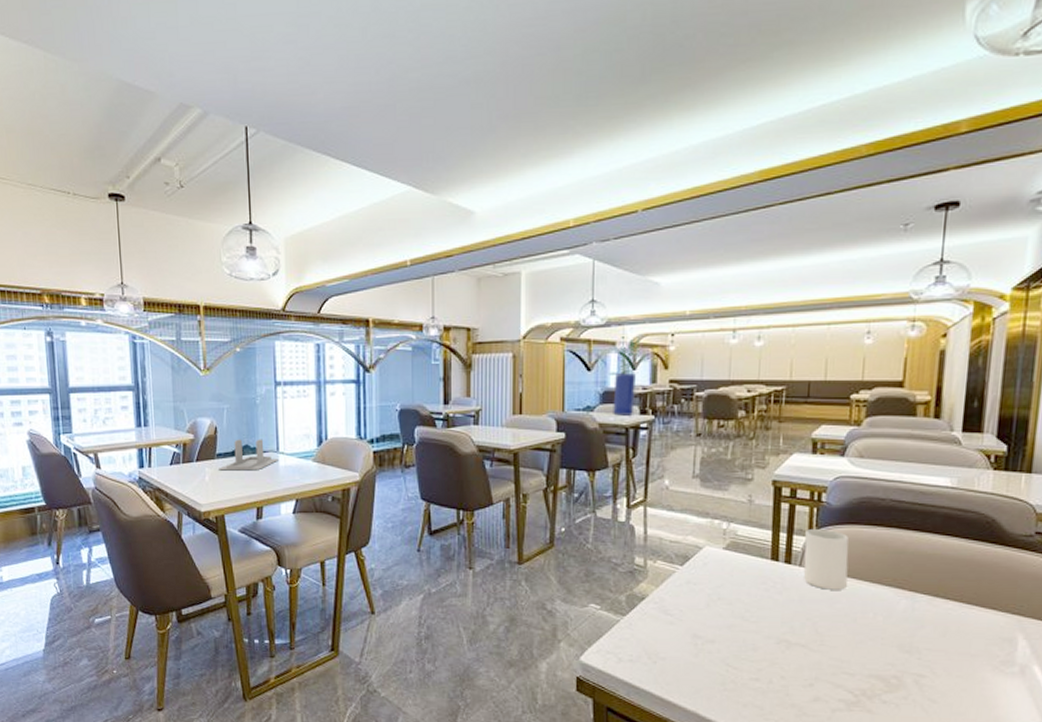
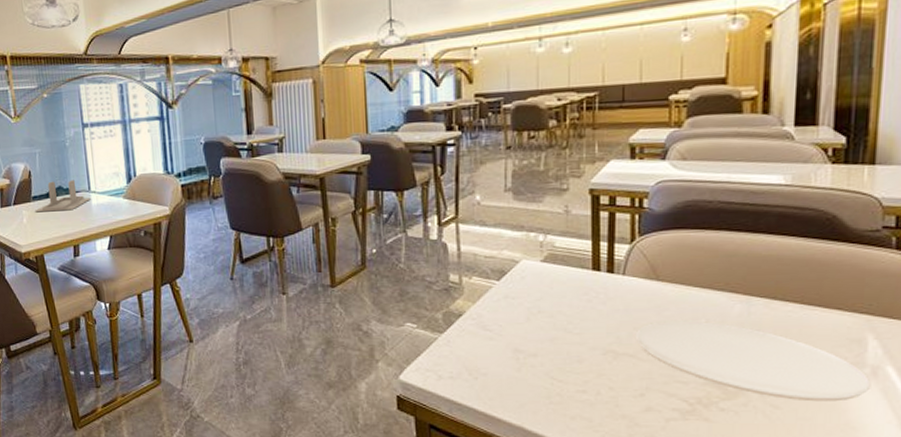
vase: present [613,338,640,416] -> none [417,54,442,134]
cup: present [803,529,849,590] -> none [627,236,676,298]
plate: none [807,613,1019,698] -> present [635,320,871,402]

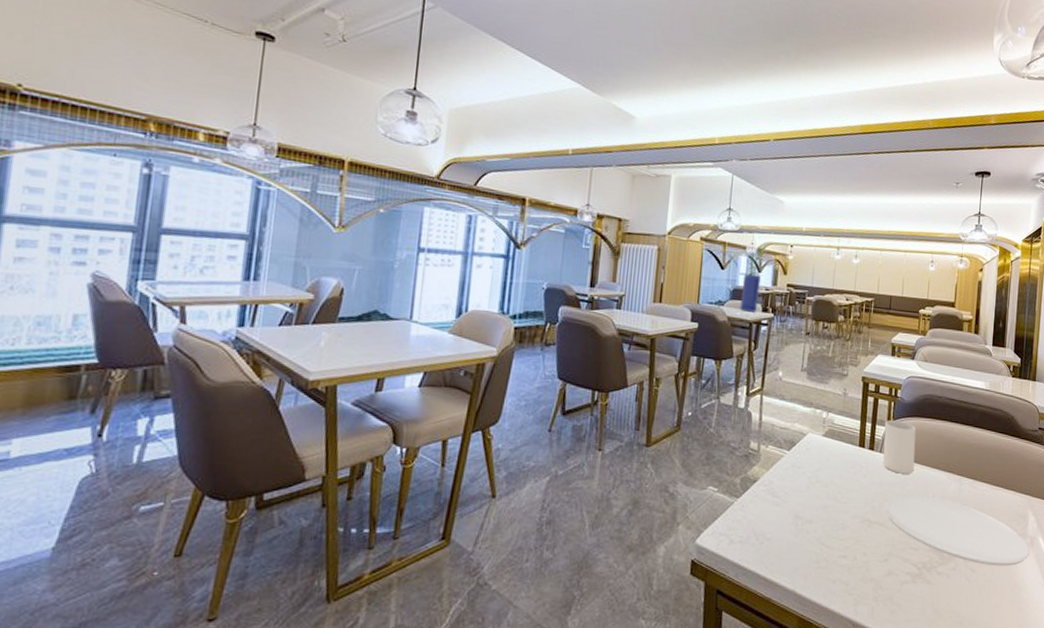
napkin holder: present [35,179,91,213] -> none [338,303,410,339]
vase: none [417,54,442,134] -> present [740,245,766,312]
cup: none [627,236,676,298] -> present [883,420,916,474]

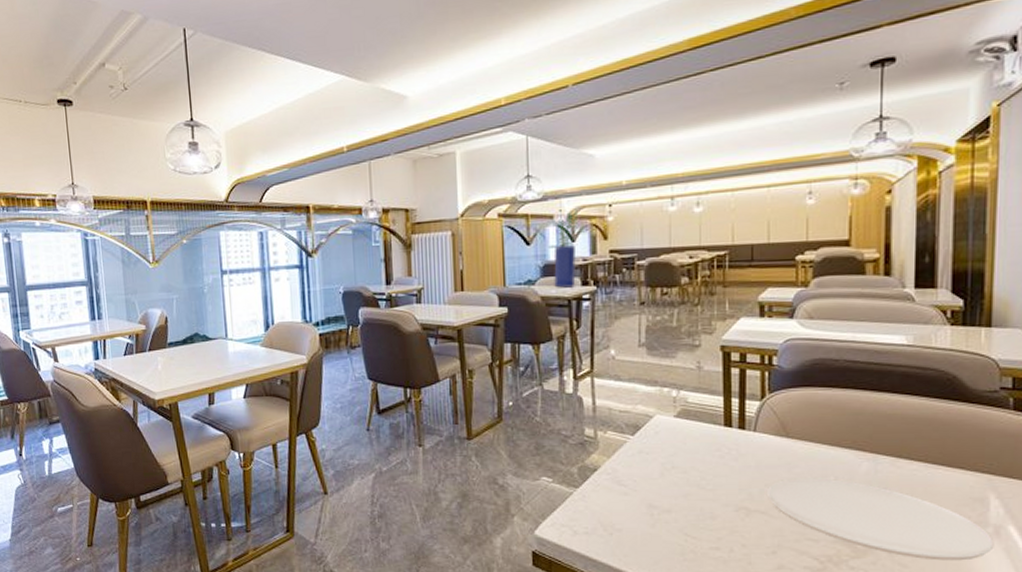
cup: present [883,420,916,474] -> none [758,393,805,455]

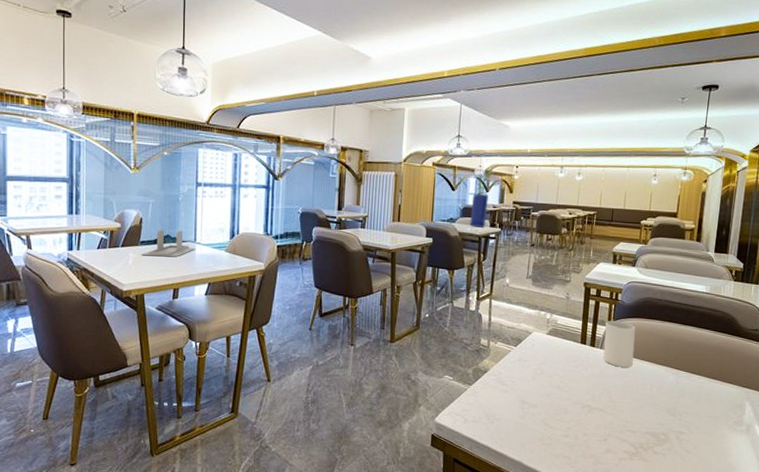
napkin holder: none [170,326,228,359] -> present [141,229,195,257]
cup: none [758,393,805,455] -> present [603,321,636,368]
plate: present [766,478,994,561] -> none [604,385,746,449]

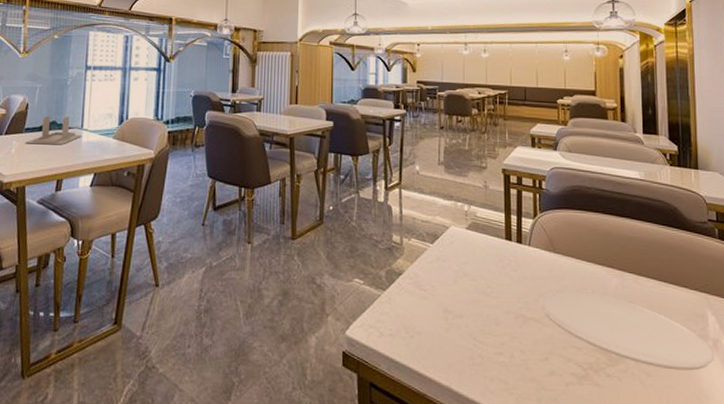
vase: present [470,167,493,228] -> none [372,45,393,109]
cup: present [603,321,636,368] -> none [531,213,568,268]
plate: none [604,385,746,449] -> present [539,289,714,371]

